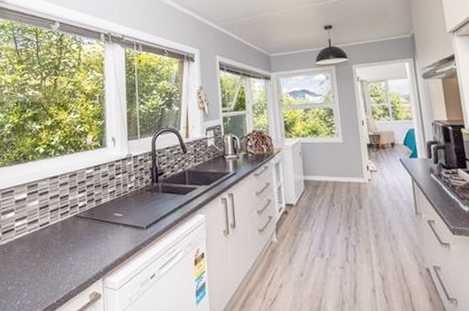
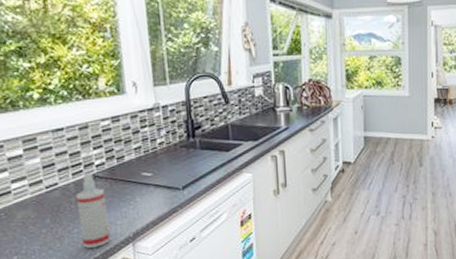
spray bottle: none [61,213,85,281] -> present [75,172,111,248]

